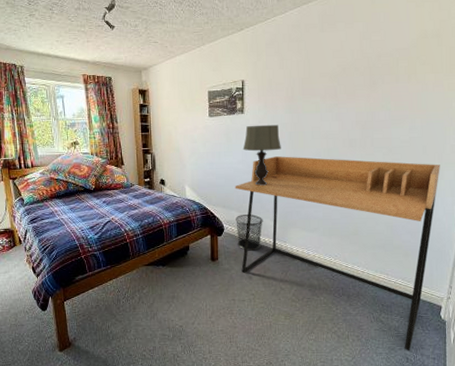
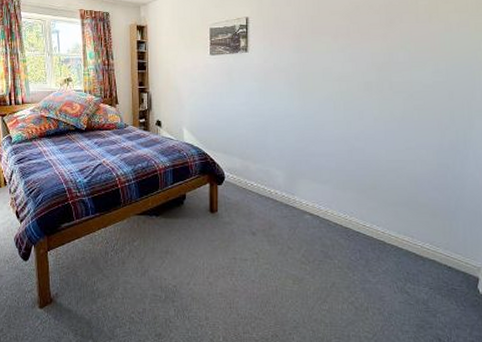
desk: present [235,156,440,351] -> none [237,99,470,331]
trash can: present [236,214,263,251] -> none [238,162,269,203]
table lamp: present [243,124,281,186] -> none [246,64,289,130]

